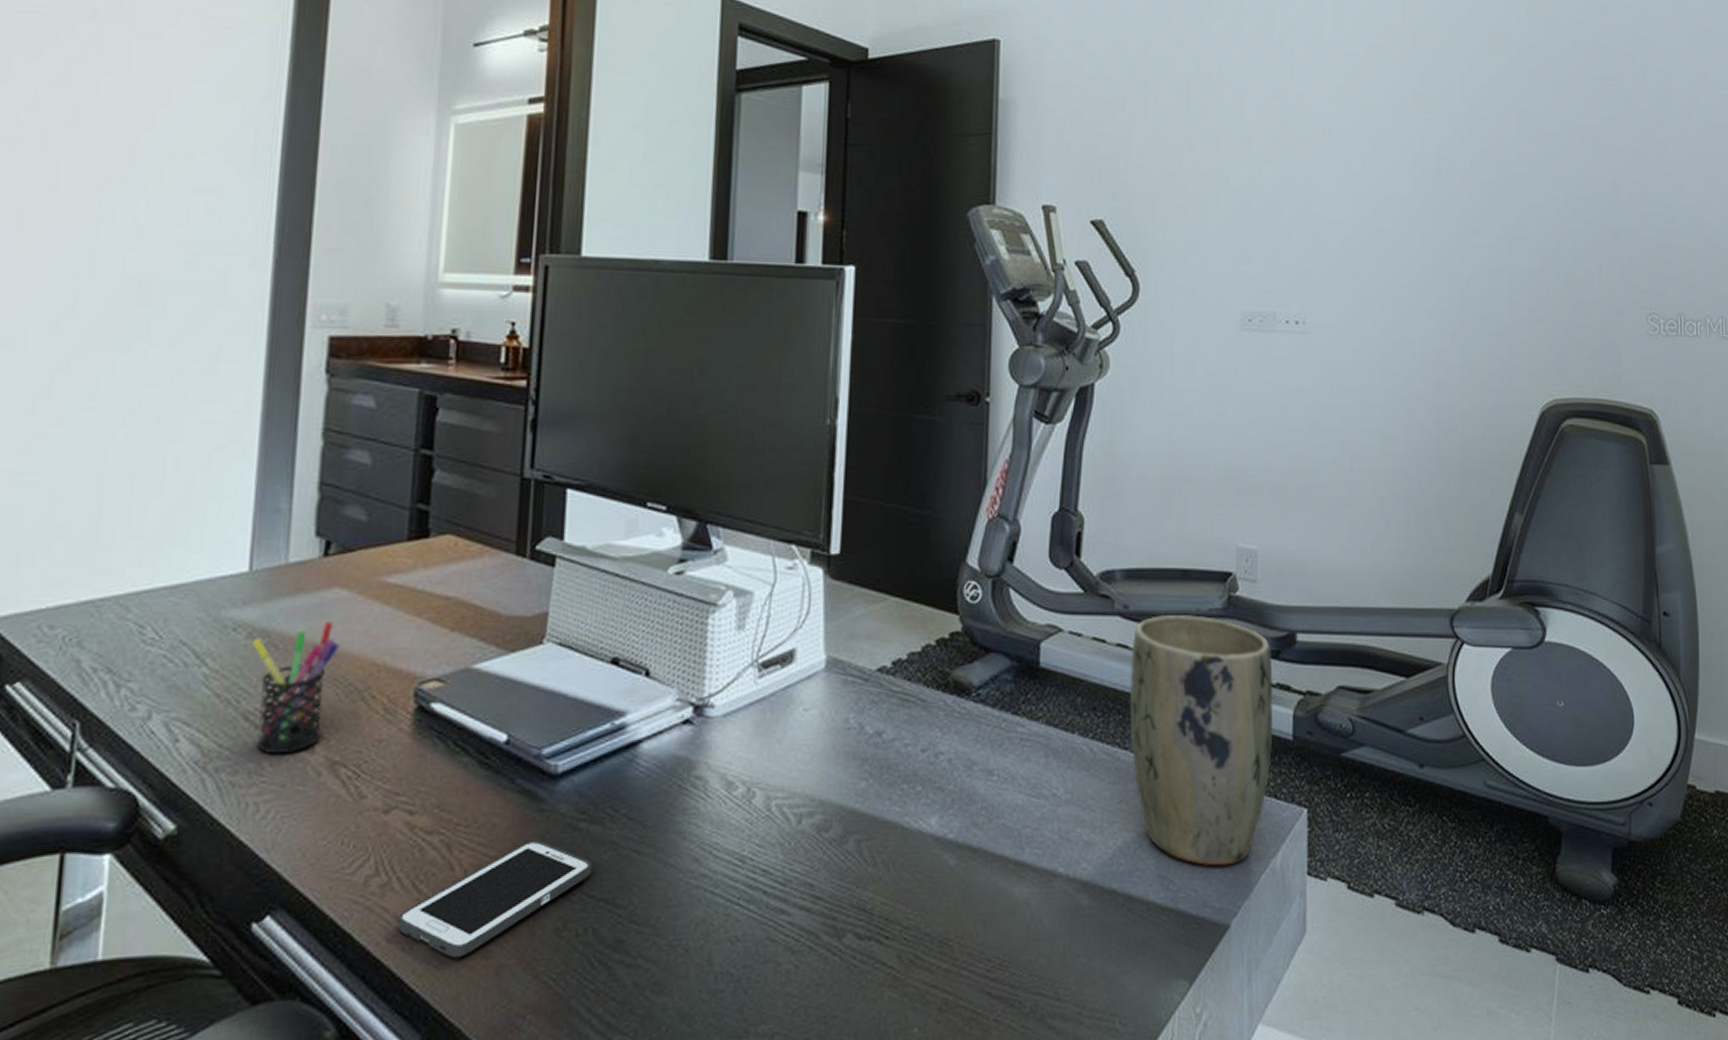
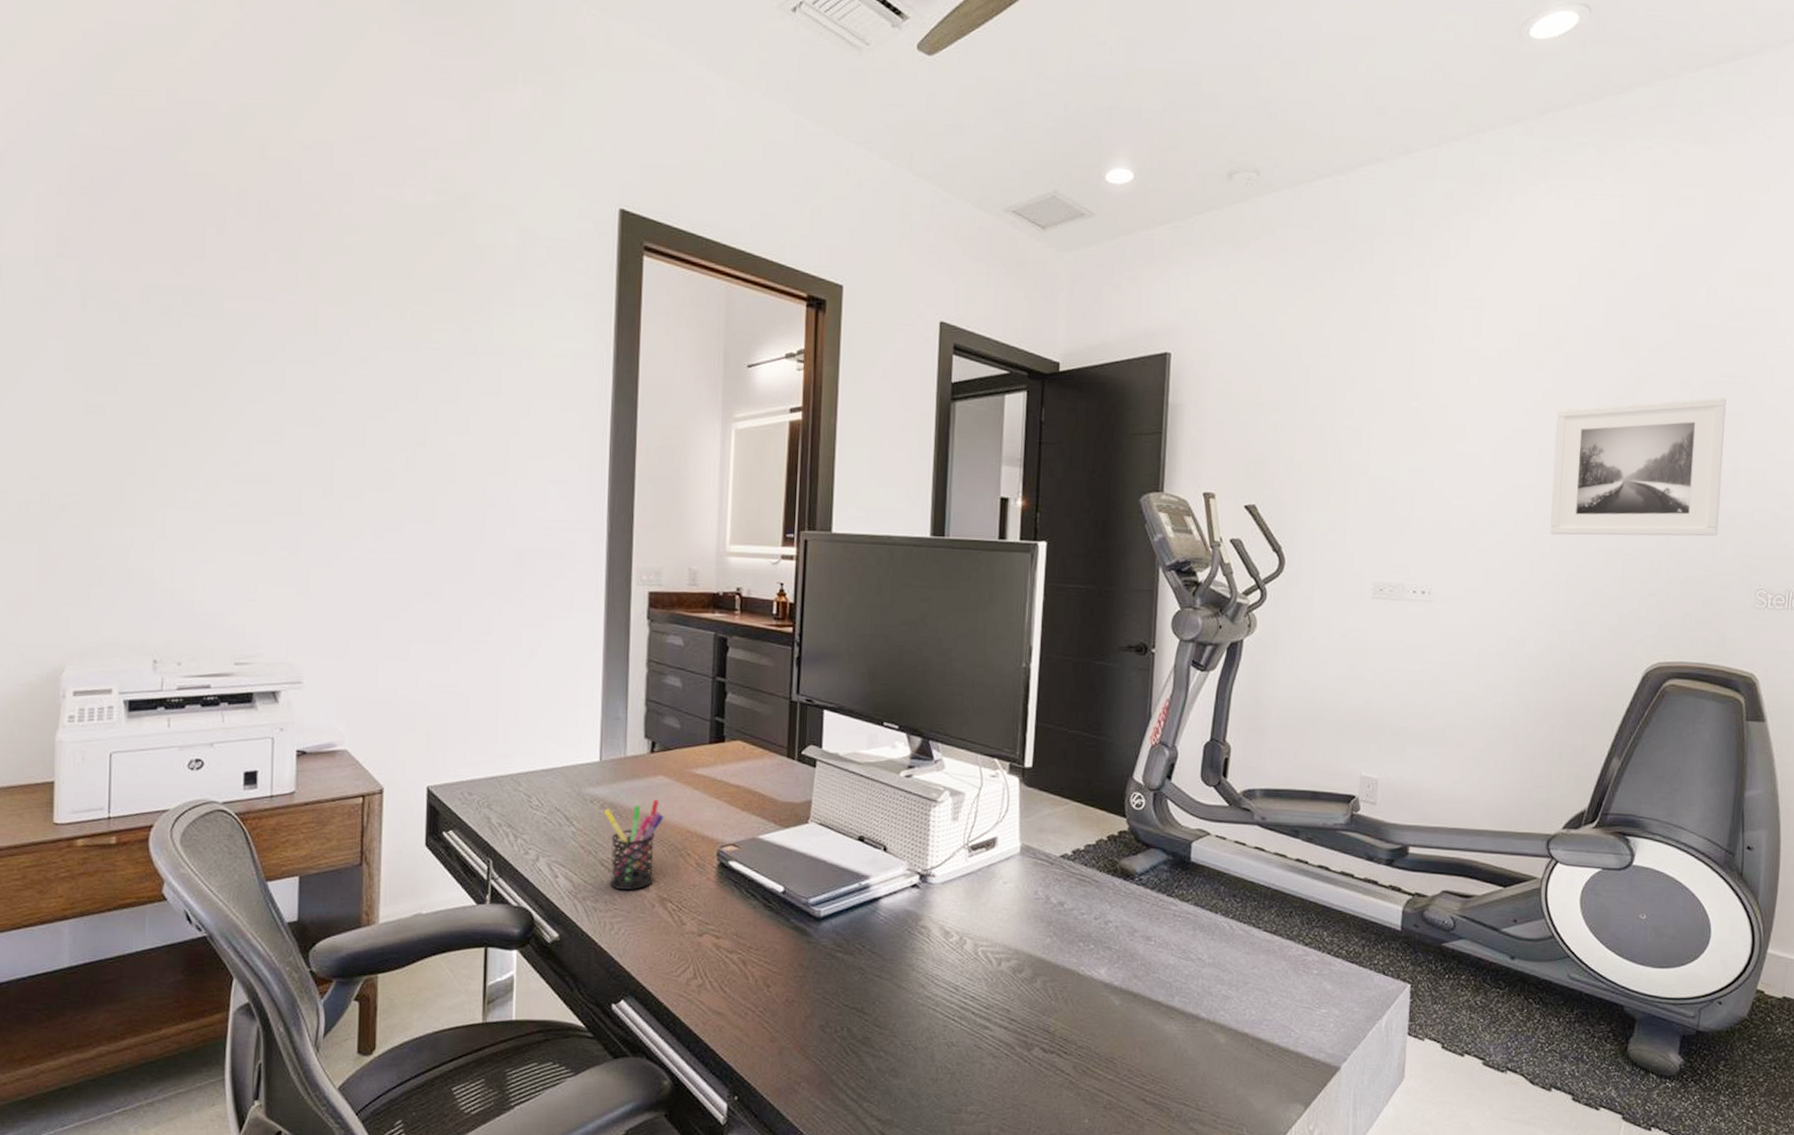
cell phone: present [396,840,592,959] -> none [709,963,846,1040]
plant pot: present [1129,615,1274,866] -> none [1263,826,1387,1023]
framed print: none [1429,101,1603,255] -> present [1550,398,1726,536]

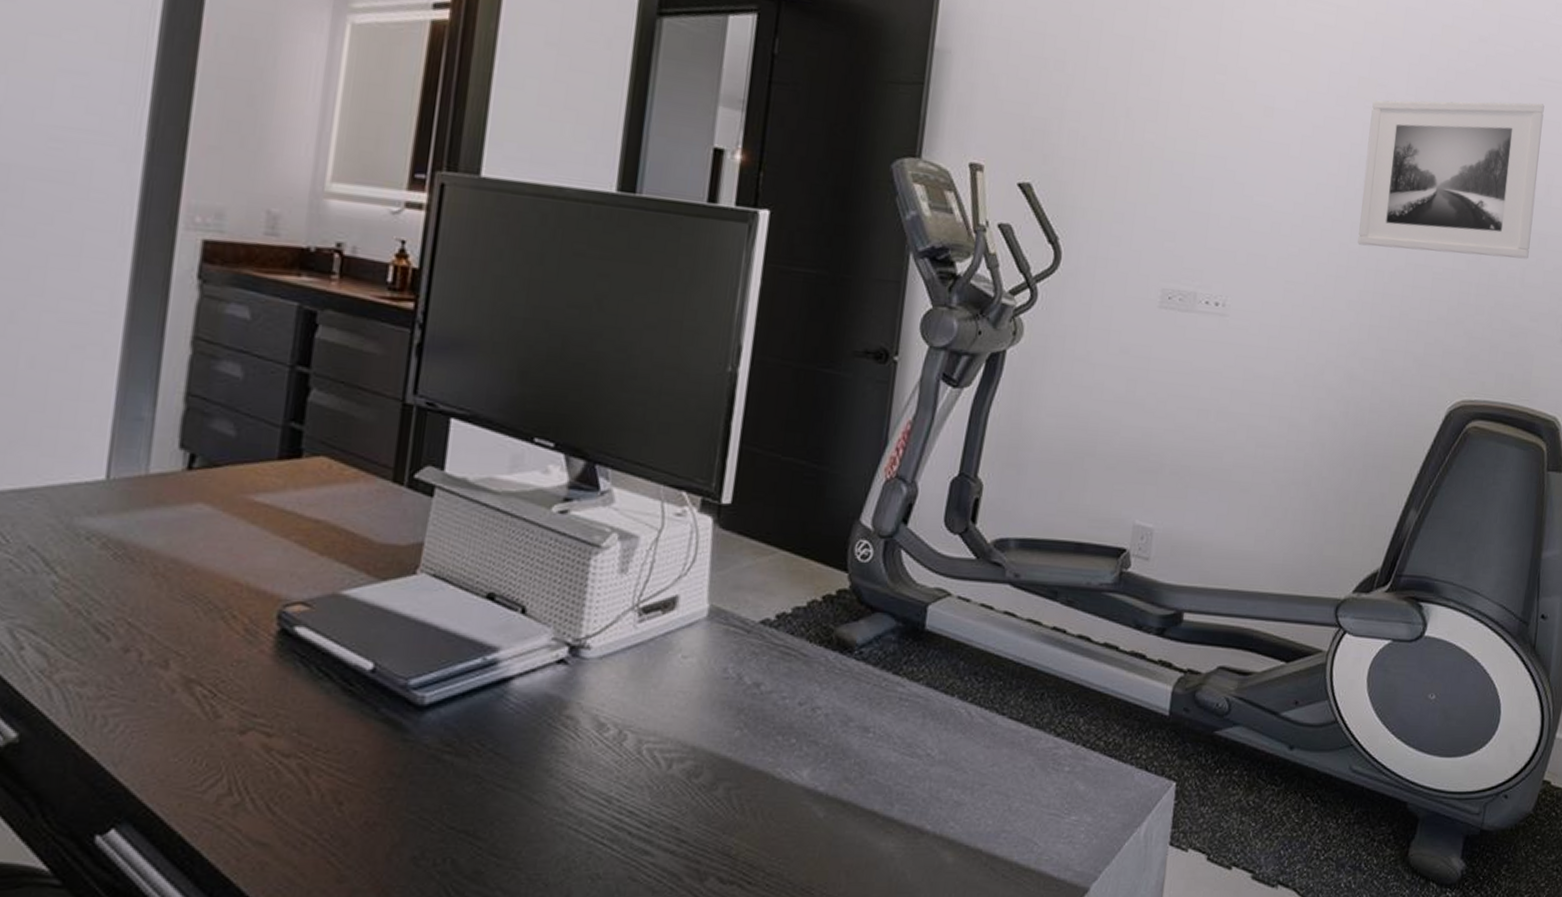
pen holder: present [603,800,664,891] -> none [105,537,201,669]

